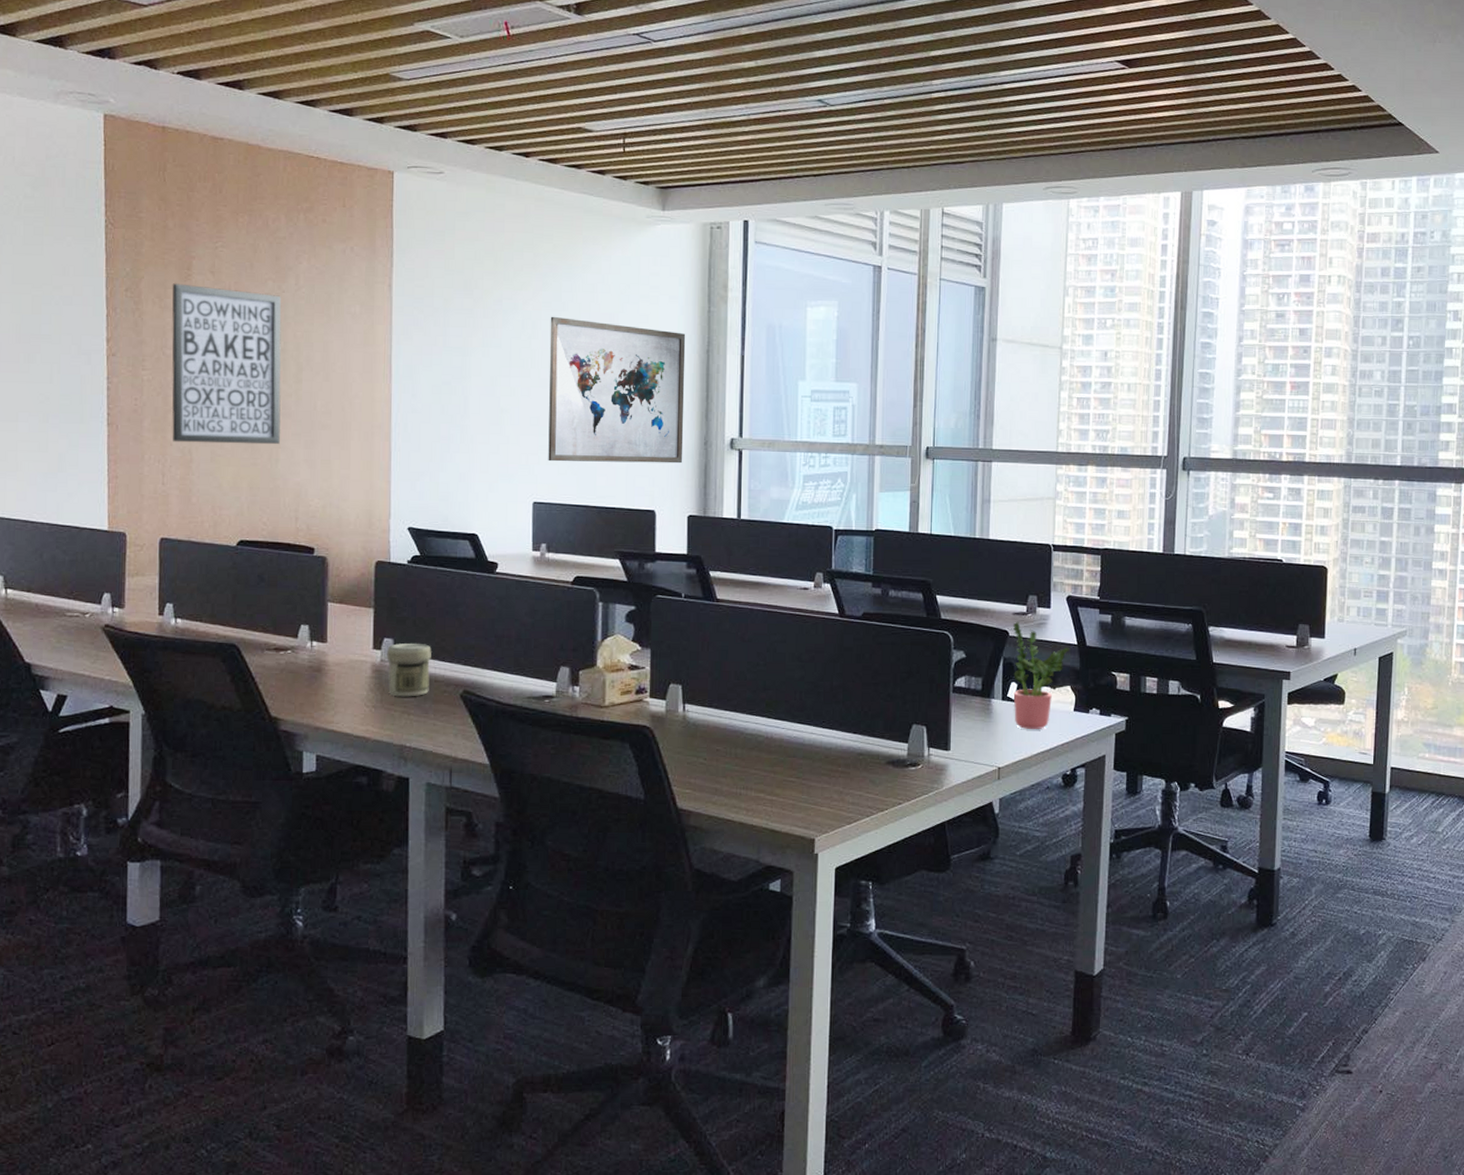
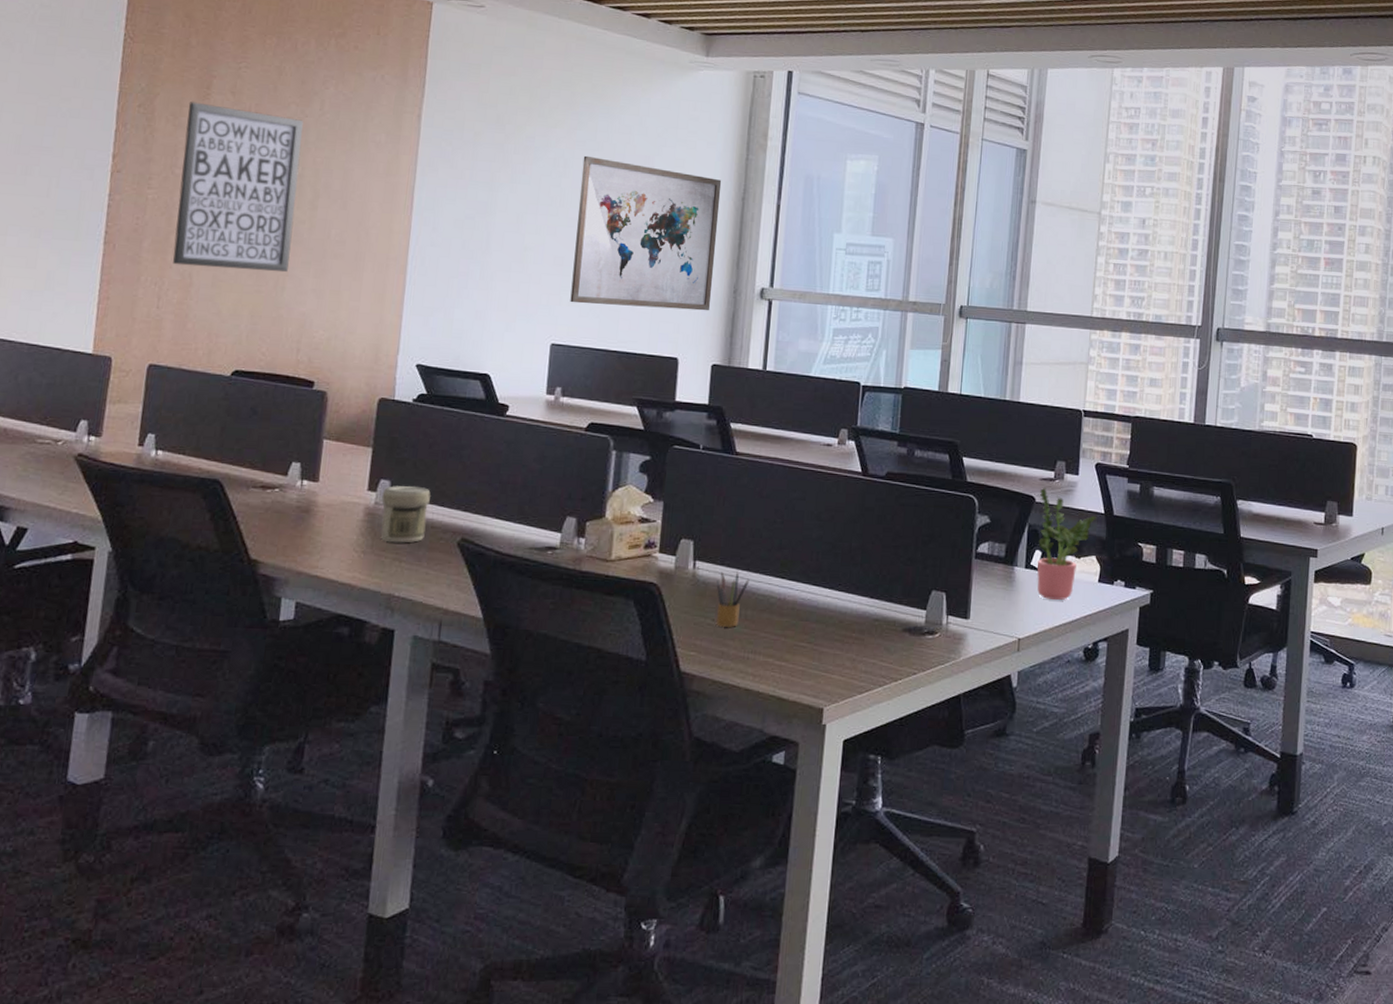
pencil box: none [705,713,737,765] -> present [715,571,750,627]

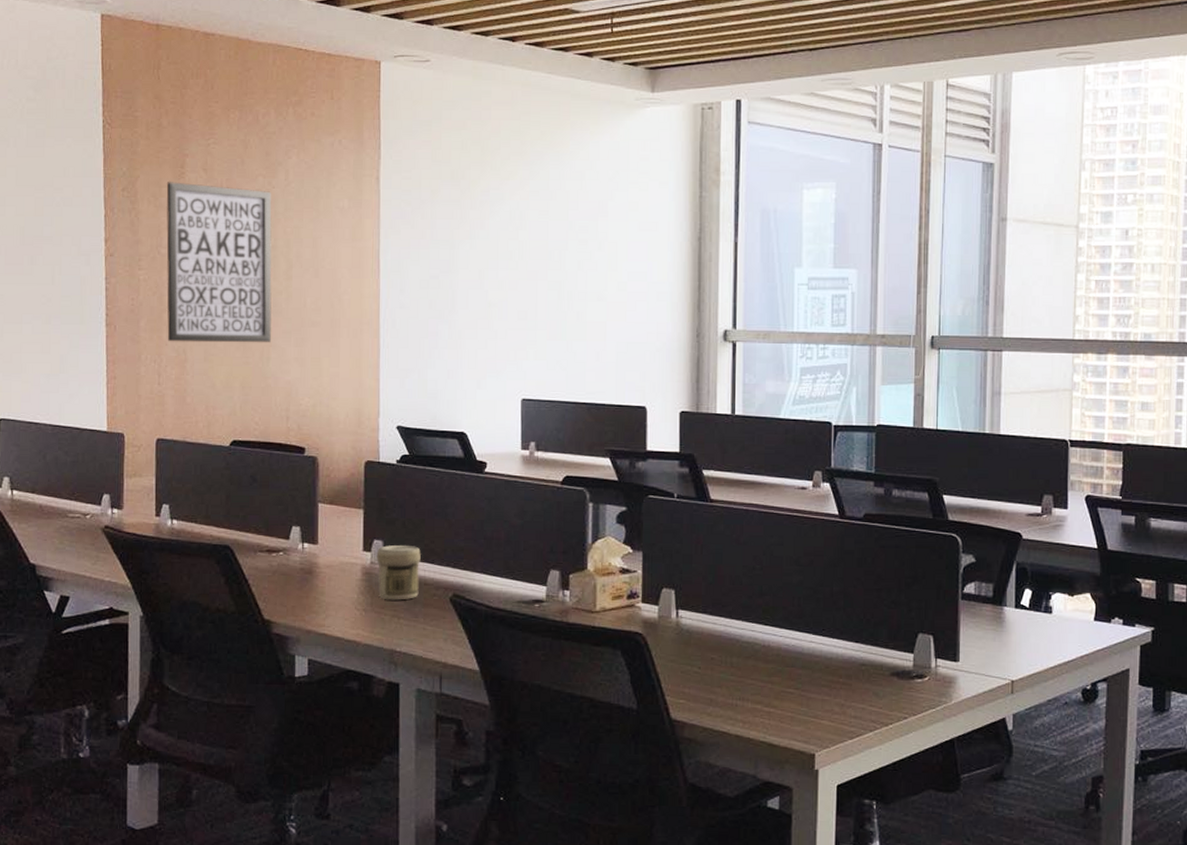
wall art: present [570,155,722,311] -> none [536,205,677,357]
pencil box: present [715,571,750,627] -> none [699,619,733,675]
potted plant: present [1036,487,1096,601] -> none [1027,523,1089,641]

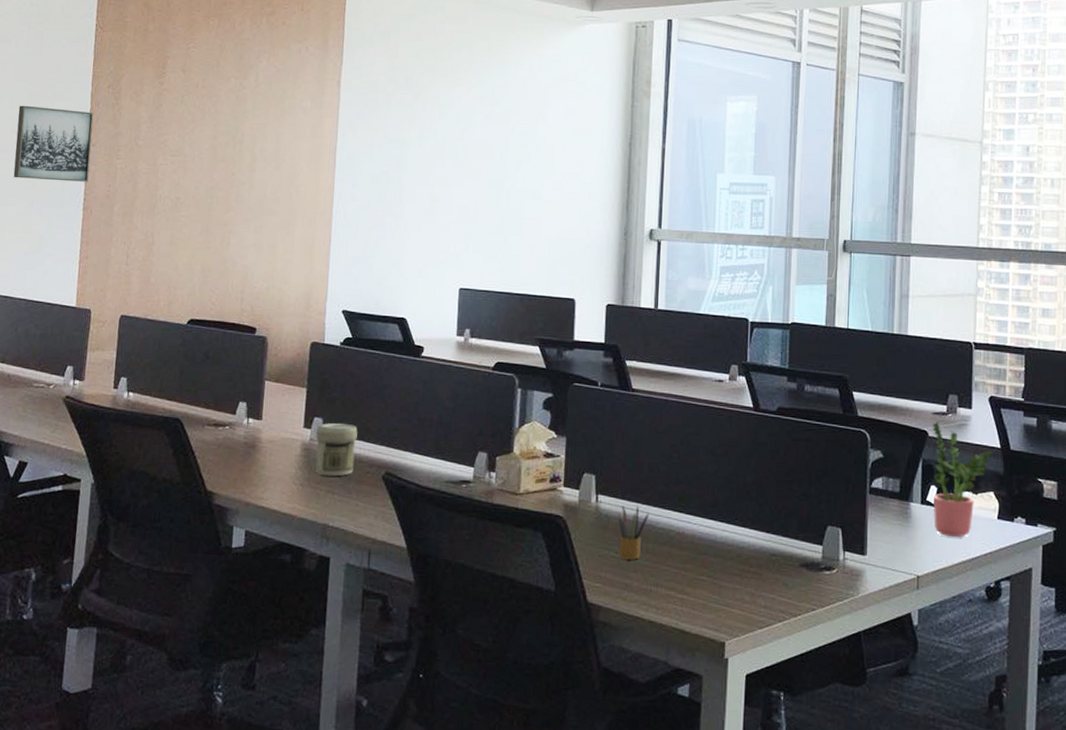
wall art: none [24,213,110,296] -> present [13,105,94,182]
wall art: present [166,182,272,343] -> none [138,81,242,230]
pencil box: none [699,619,733,675] -> present [617,505,650,560]
potted plant: none [1027,523,1089,641] -> present [933,421,992,538]

